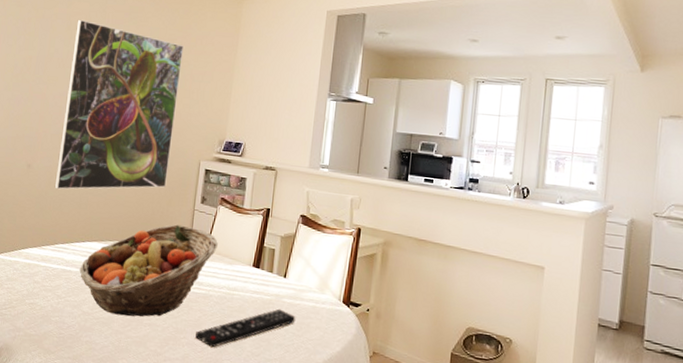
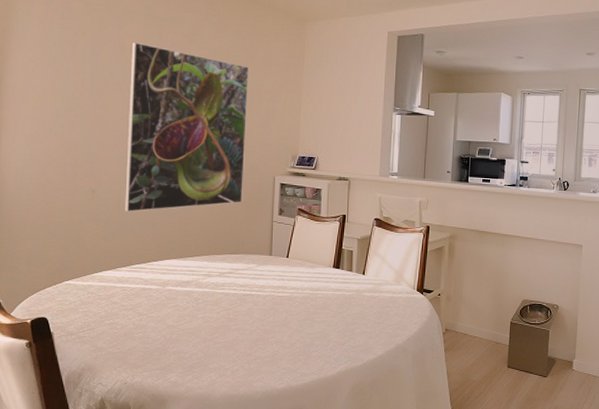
fruit basket: present [79,224,218,317] -> none [160,236,298,325]
remote control: present [195,308,296,348] -> none [283,302,376,343]

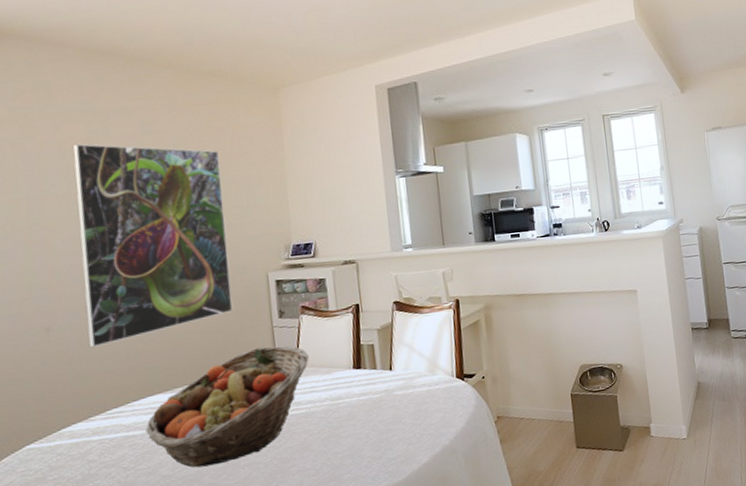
fruit basket: none [160,236,298,325] -> present [145,346,309,468]

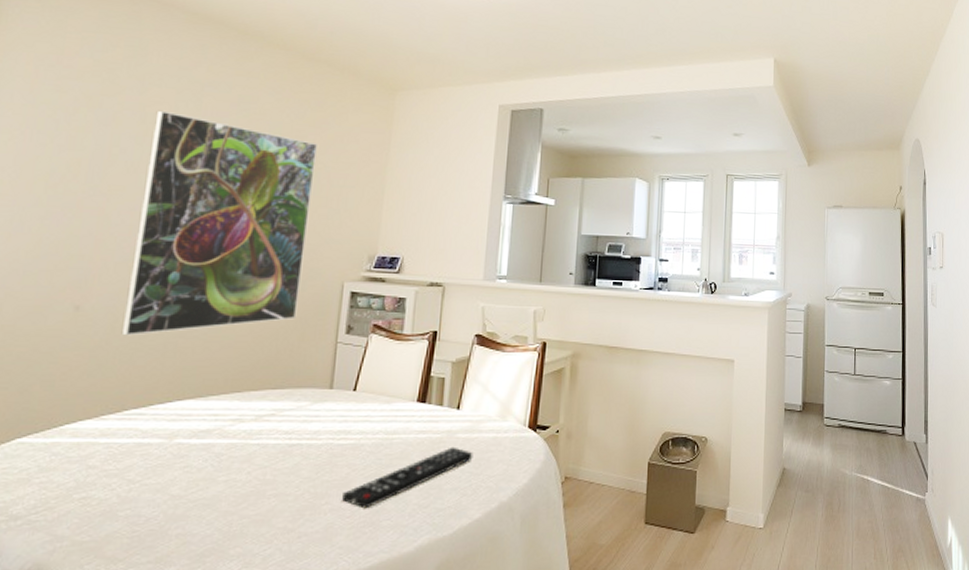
fruit basket: present [145,346,309,468] -> none [164,363,370,491]
remote control: none [305,403,412,467] -> present [342,447,473,509]

